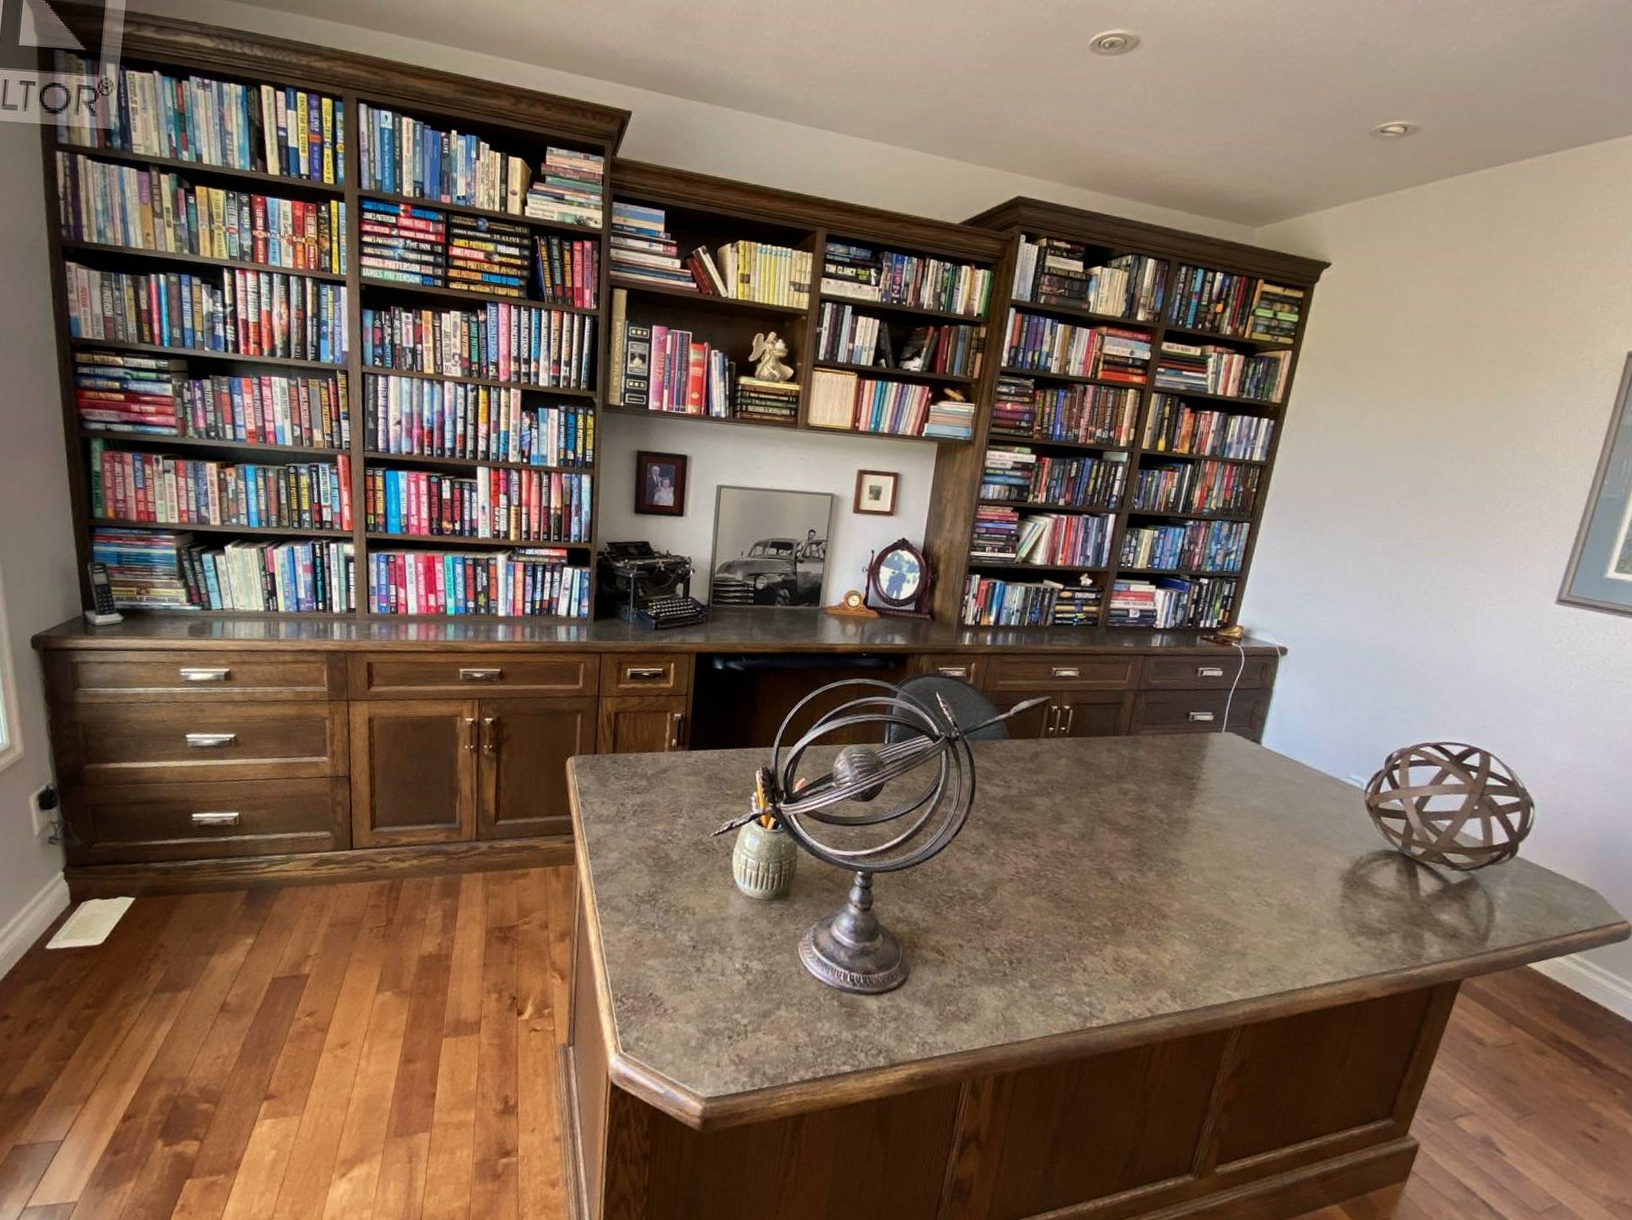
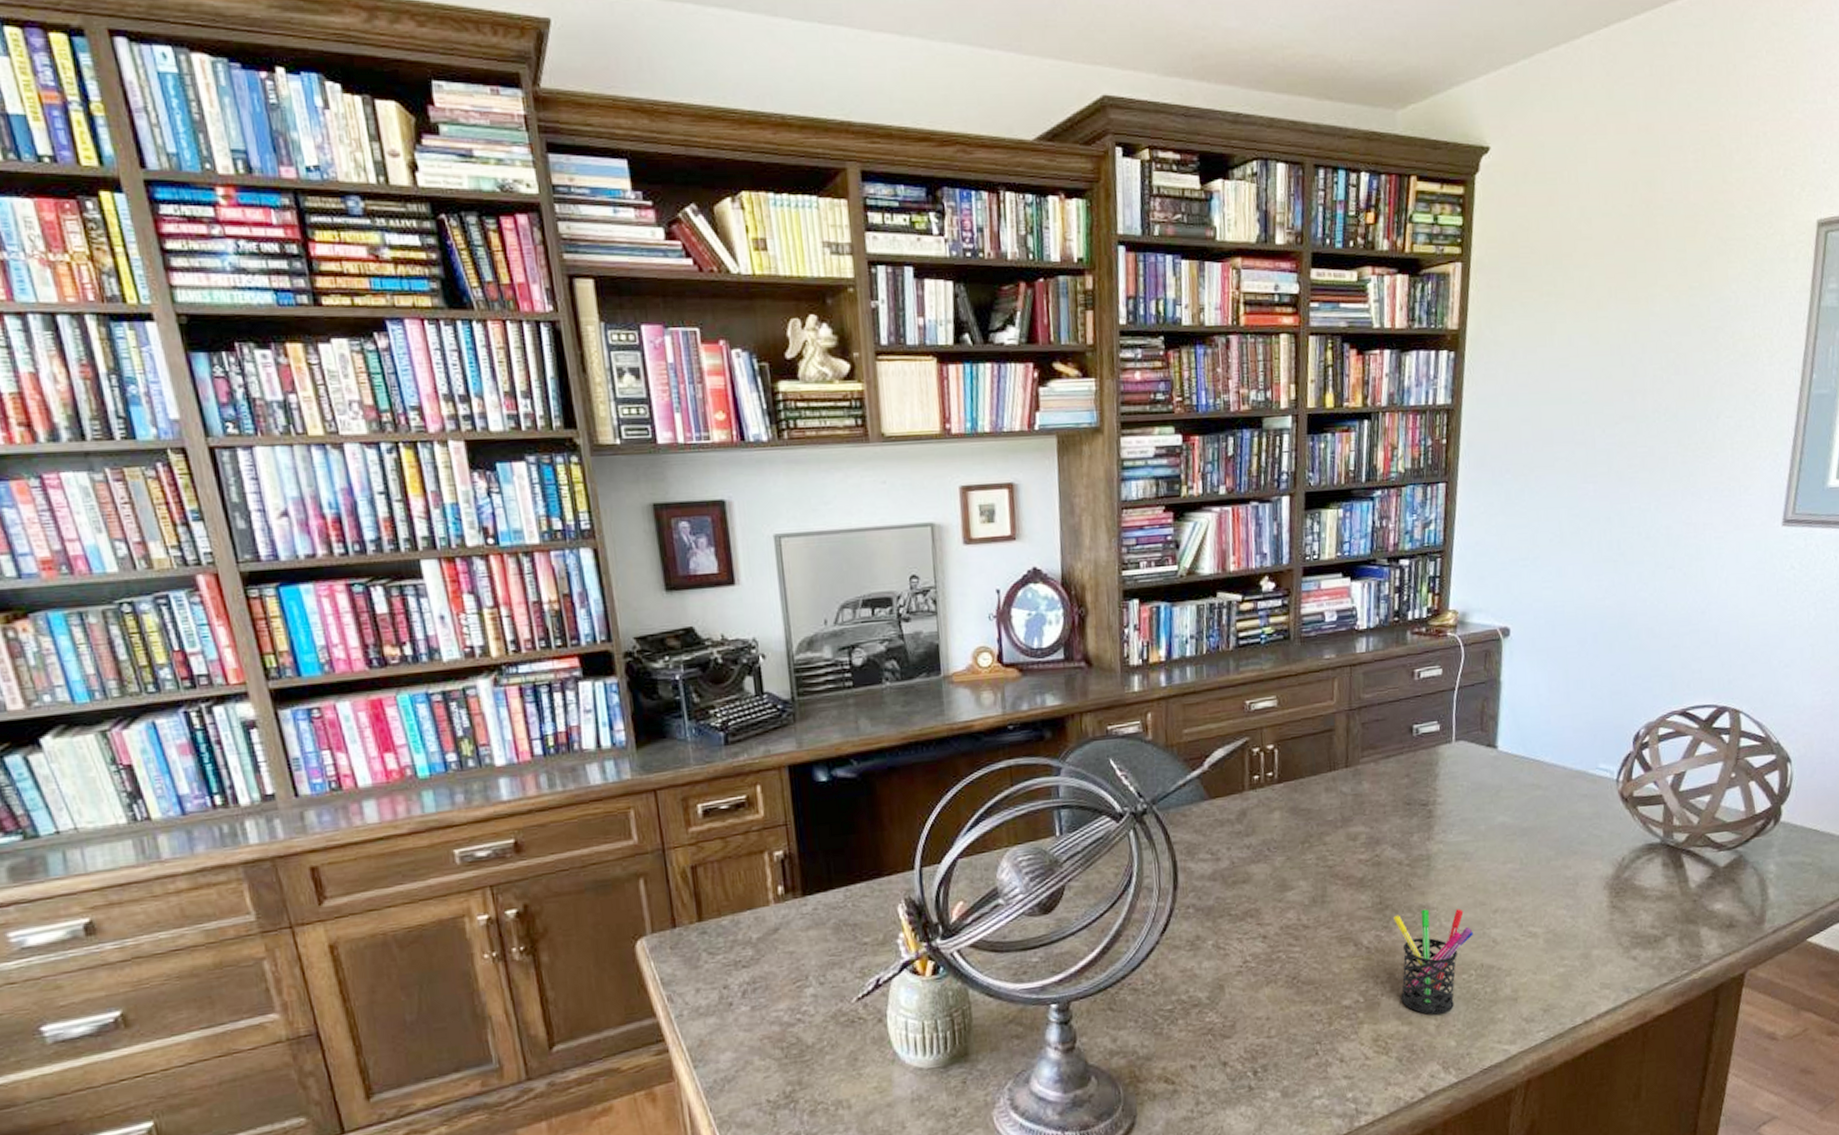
pen holder: none [1143,862,1215,952] -> present [1393,909,1473,1015]

